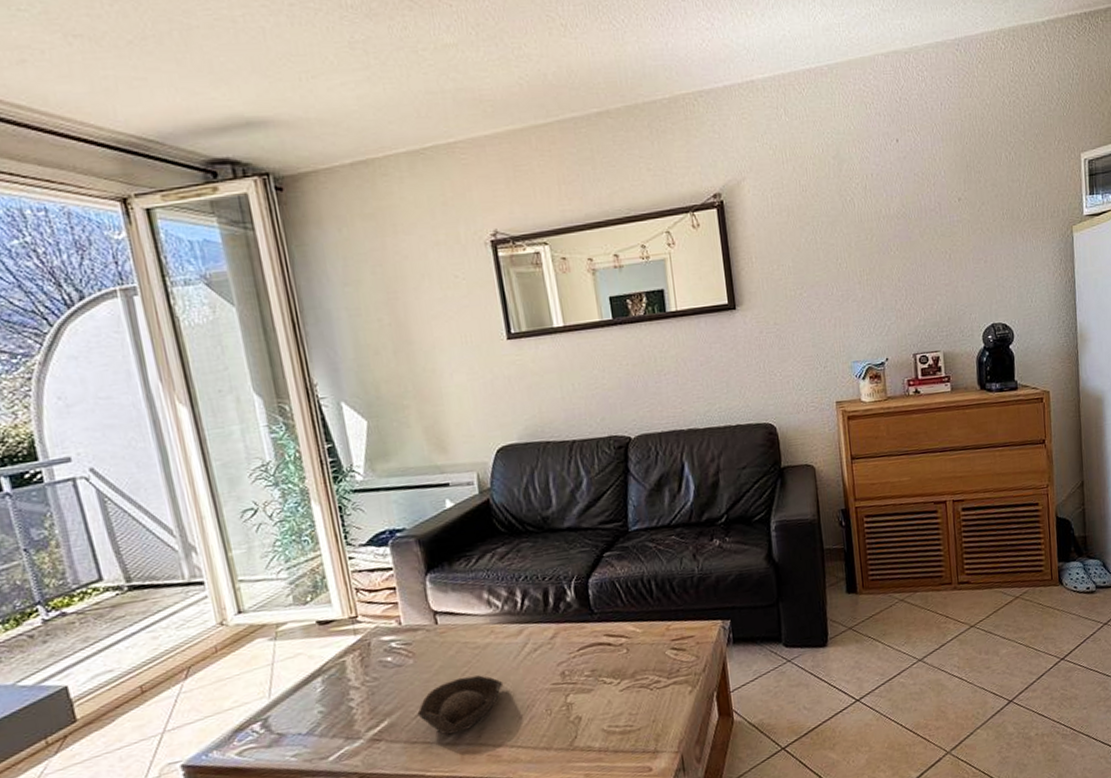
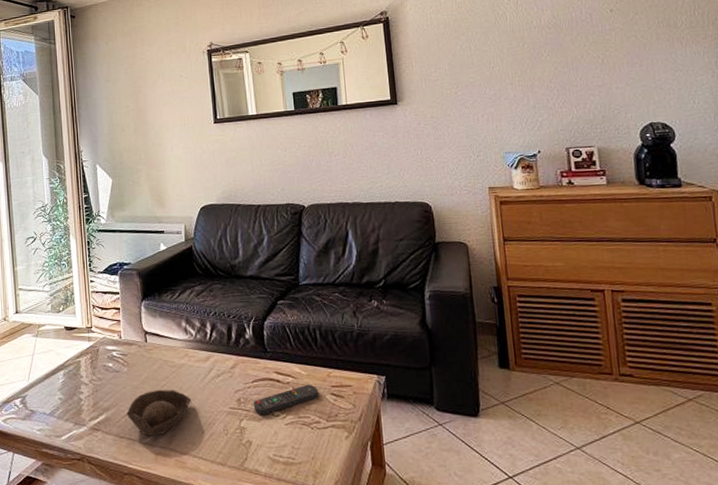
remote control: none [580,641,658,686] -> present [253,384,319,416]

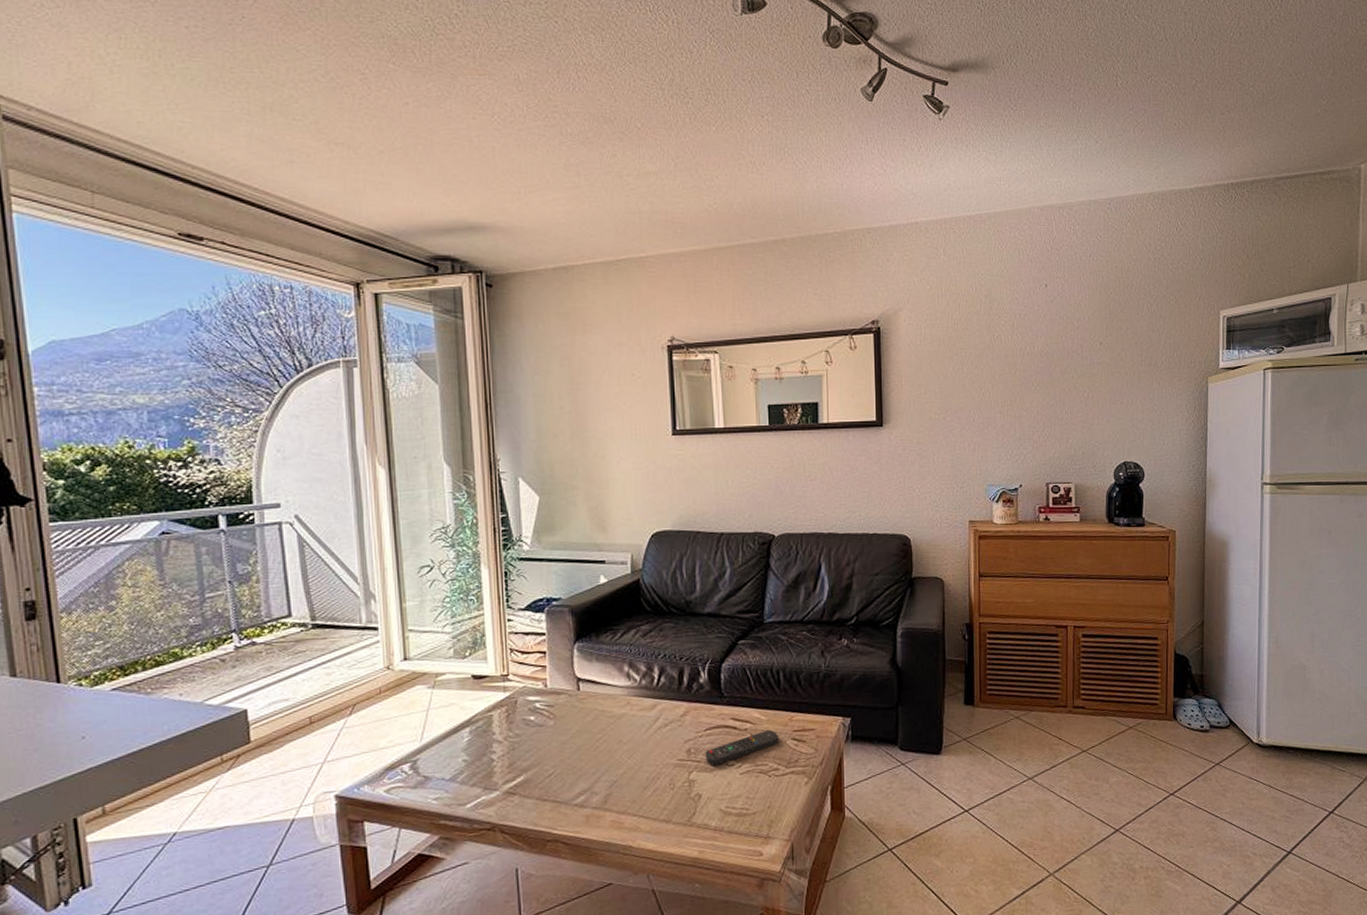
bowl: present [126,390,192,436] -> none [551,743,633,797]

